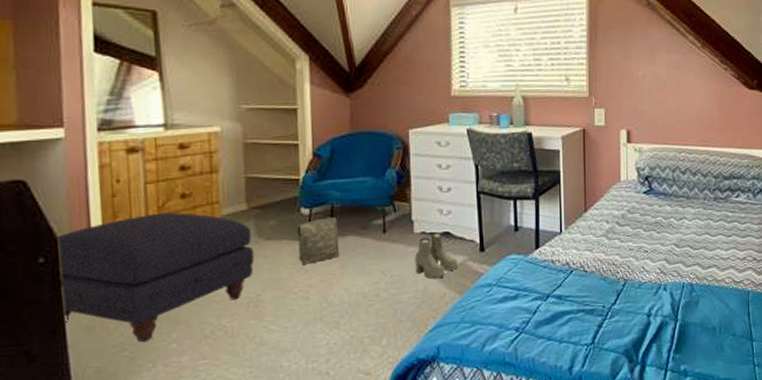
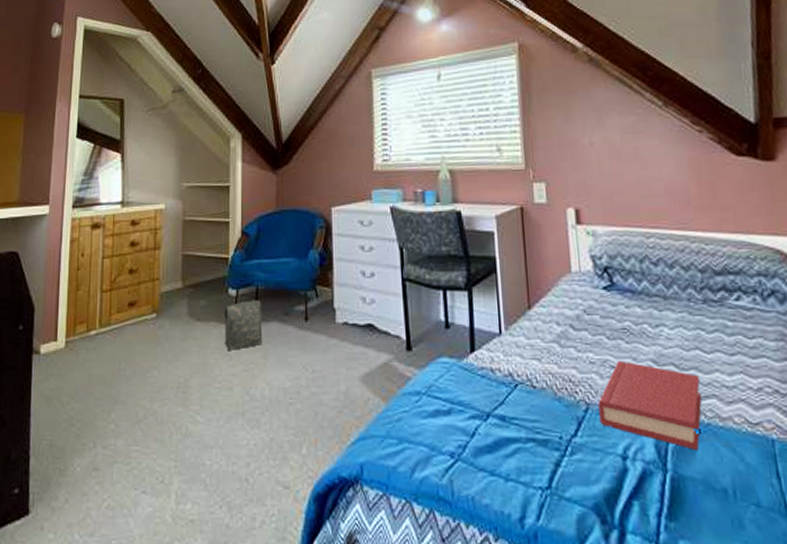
ottoman: present [55,212,255,342] -> none [32,287,186,419]
boots: present [414,232,458,279] -> none [336,324,382,378]
hardback book: none [633,246,706,304] -> present [598,361,702,450]

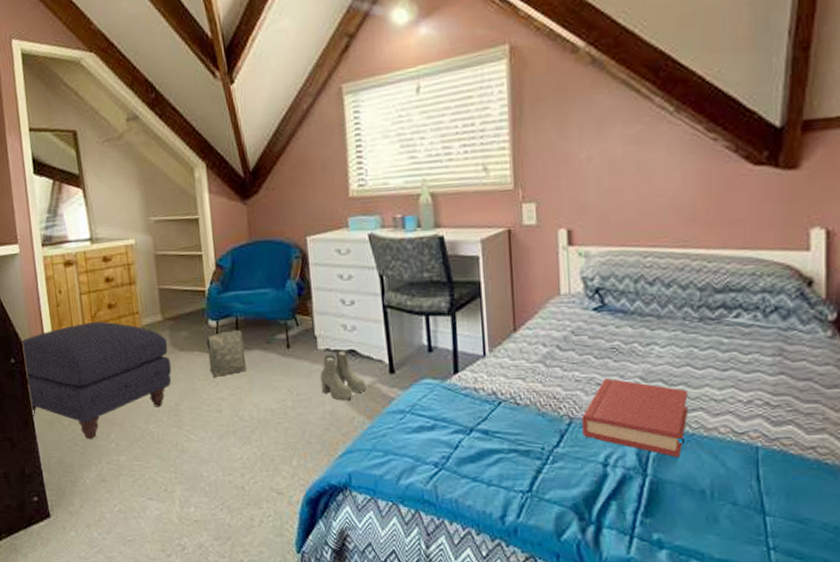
ottoman: none [32,287,186,419] -> present [20,321,172,439]
boots: none [336,324,382,378] -> present [320,349,366,400]

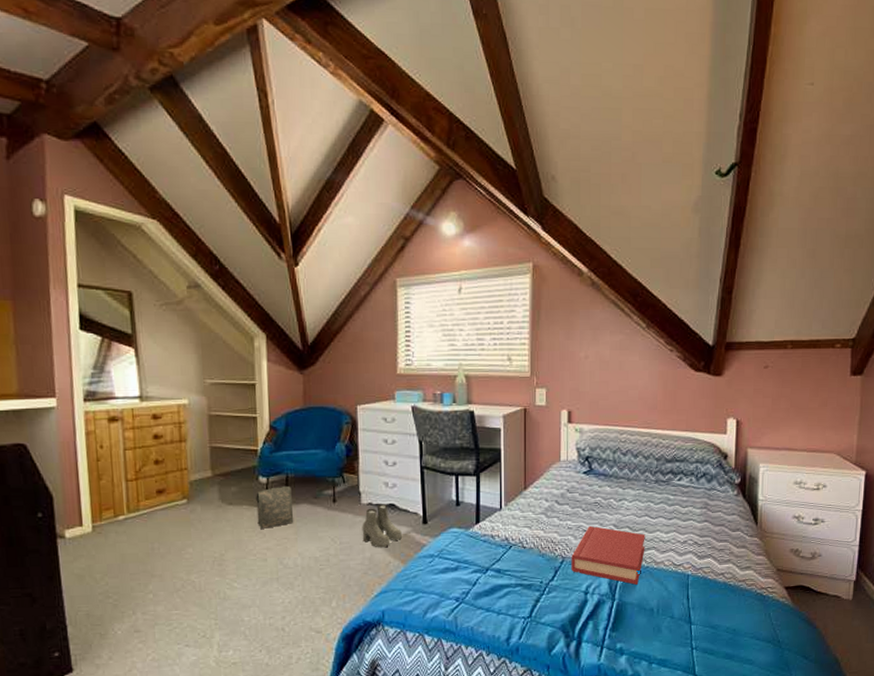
ottoman: present [20,321,172,439] -> none [51,476,219,591]

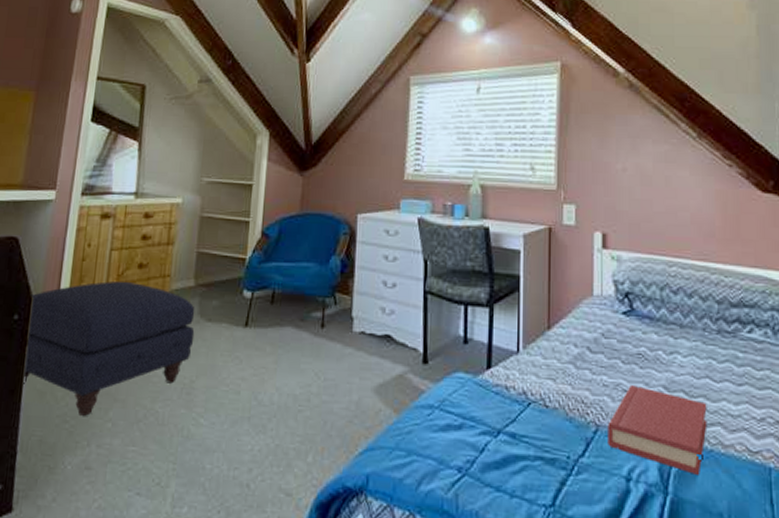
ottoman: none [51,476,219,591] -> present [23,281,195,416]
bag: present [256,485,294,529] -> none [235,303,277,354]
boots: present [362,504,402,547] -> none [350,334,397,389]

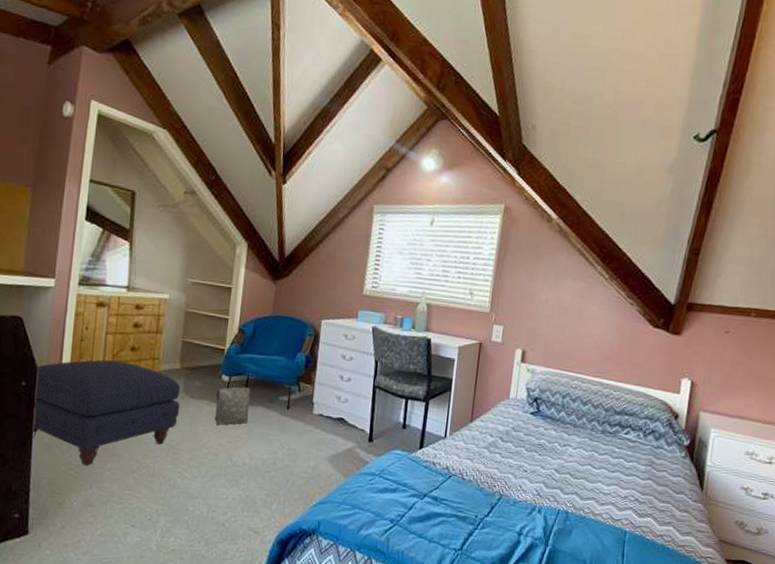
bag: none [235,303,277,354] -> present [214,386,250,425]
hardback book: present [608,386,707,475] -> none [507,467,586,533]

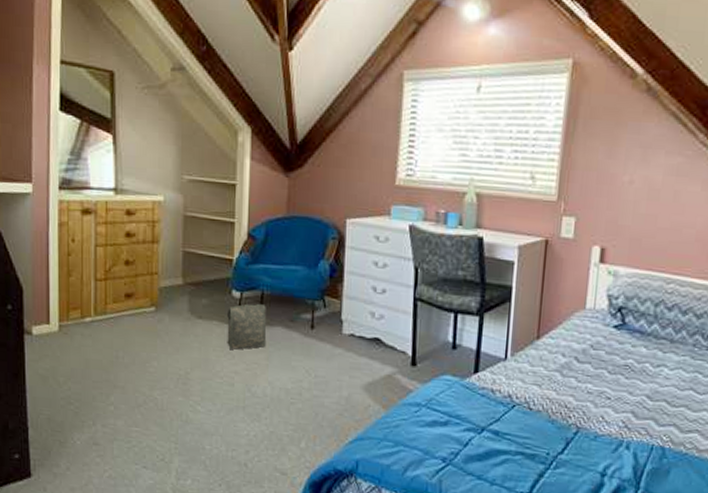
ottoman: present [33,359,181,466] -> none [21,276,186,399]

